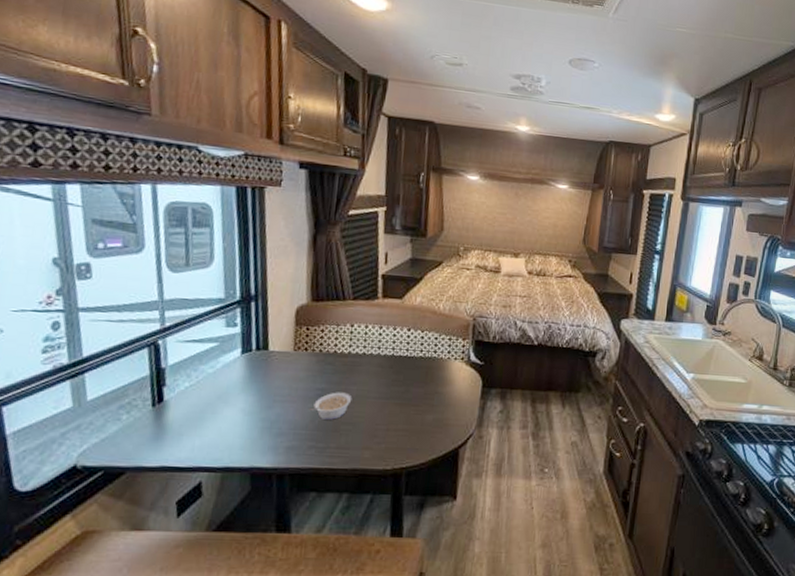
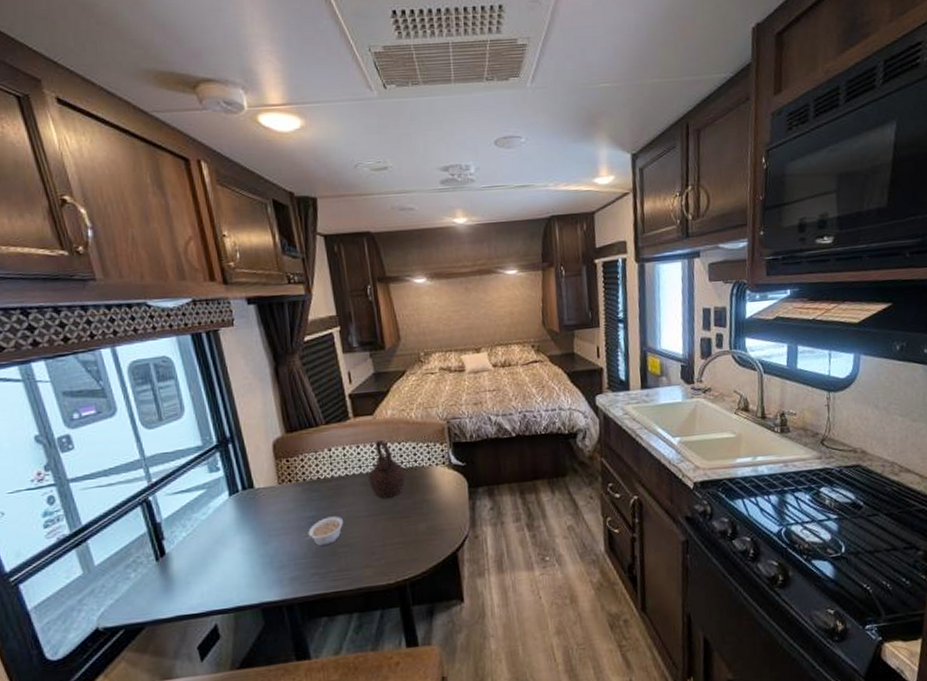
teapot: none [384,324,423,384] -> present [368,439,406,499]

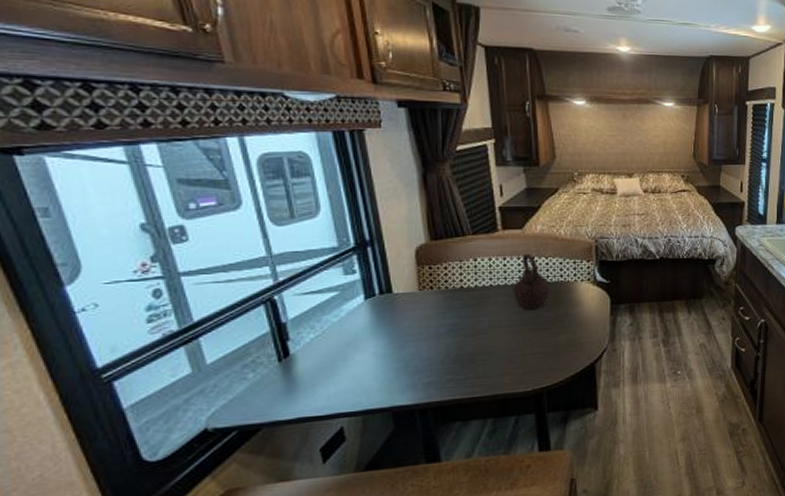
legume: present [303,516,344,547] -> none [441,324,485,354]

